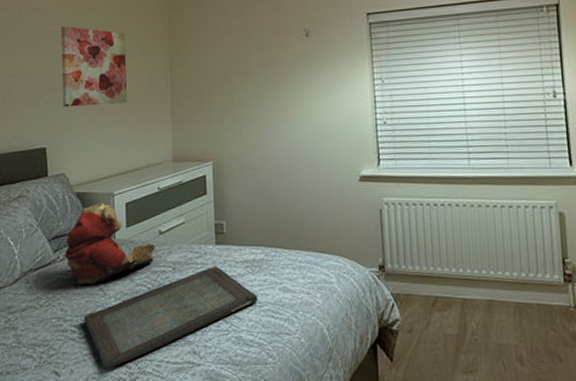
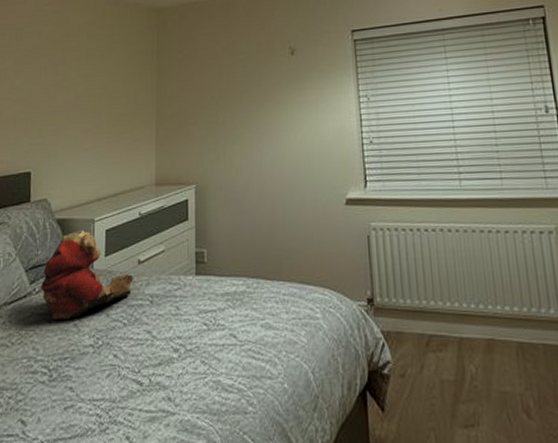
wall art: present [60,26,127,107] -> none [50,49,114,130]
serving tray: present [84,266,259,371] -> none [55,299,239,420]

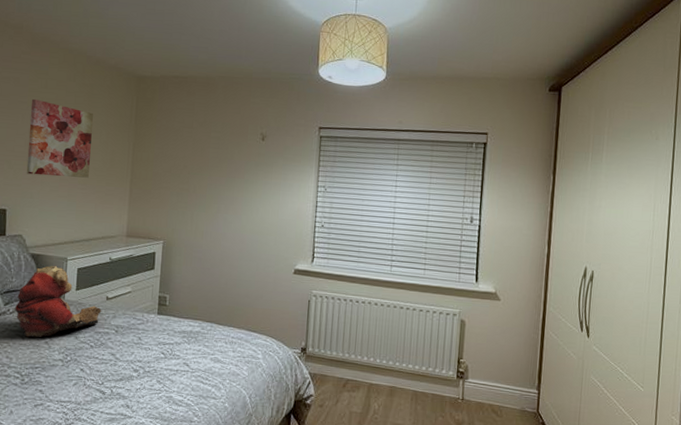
wall art: none [50,49,114,130] -> present [26,98,93,178]

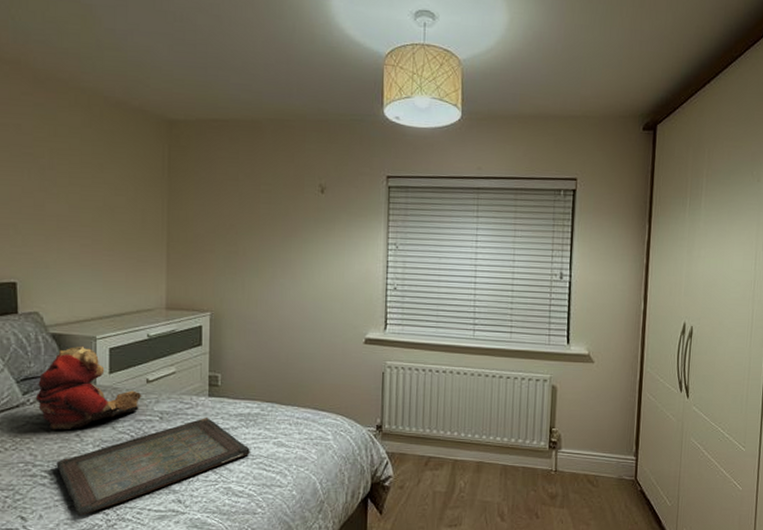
wall art: present [26,98,93,178] -> none [38,149,116,242]
serving tray: none [27,333,191,415] -> present [56,418,251,517]

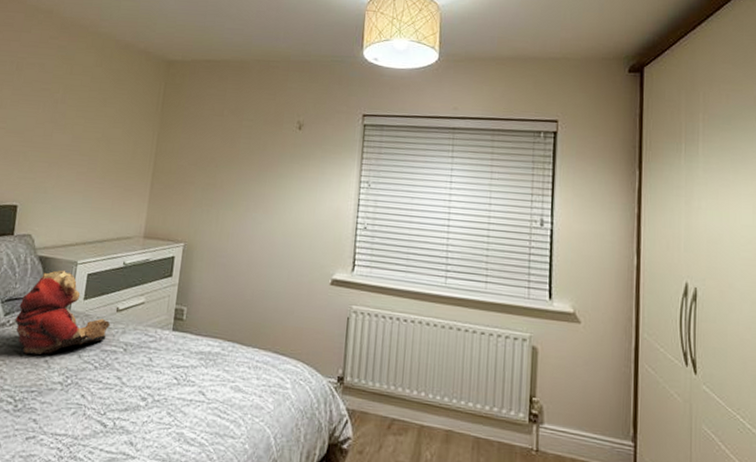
serving tray: present [56,418,251,517] -> none [22,353,208,450]

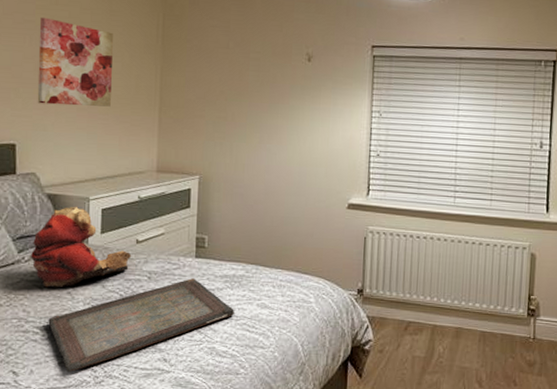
serving tray: none [22,353,208,450] -> present [48,278,235,373]
wall art: none [42,85,118,171] -> present [37,17,113,107]

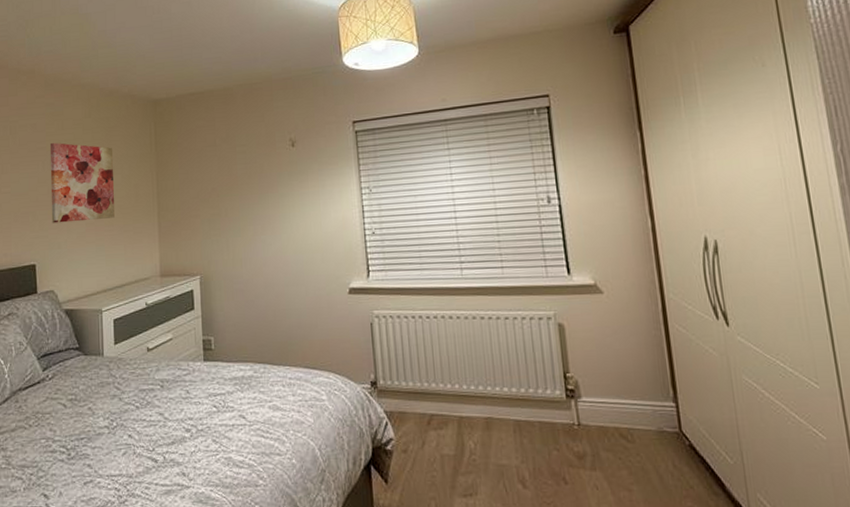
teddy bear: present [30,206,132,288] -> none [53,319,144,405]
serving tray: present [48,278,235,373] -> none [72,383,248,493]

